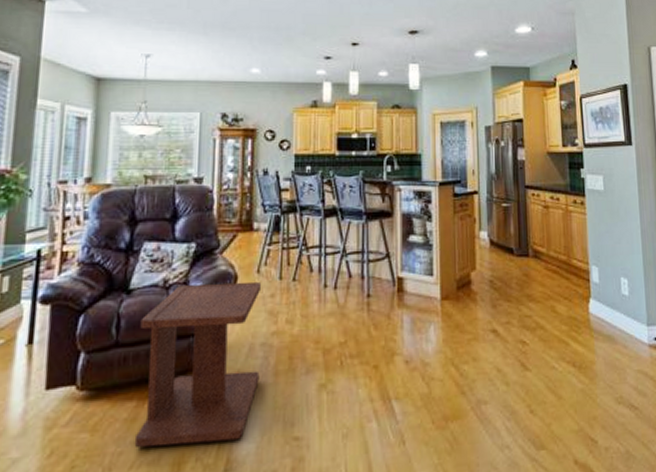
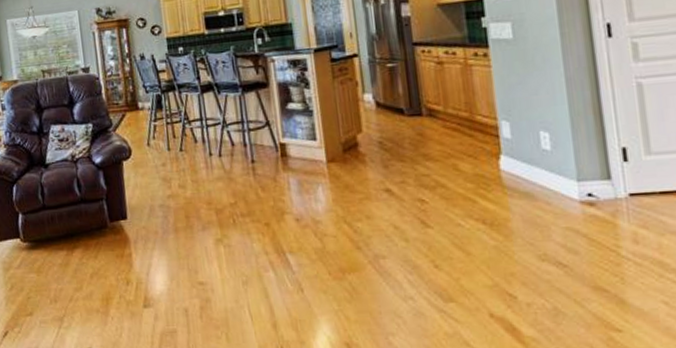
side table: present [134,281,262,447] -> none [59,153,163,286]

